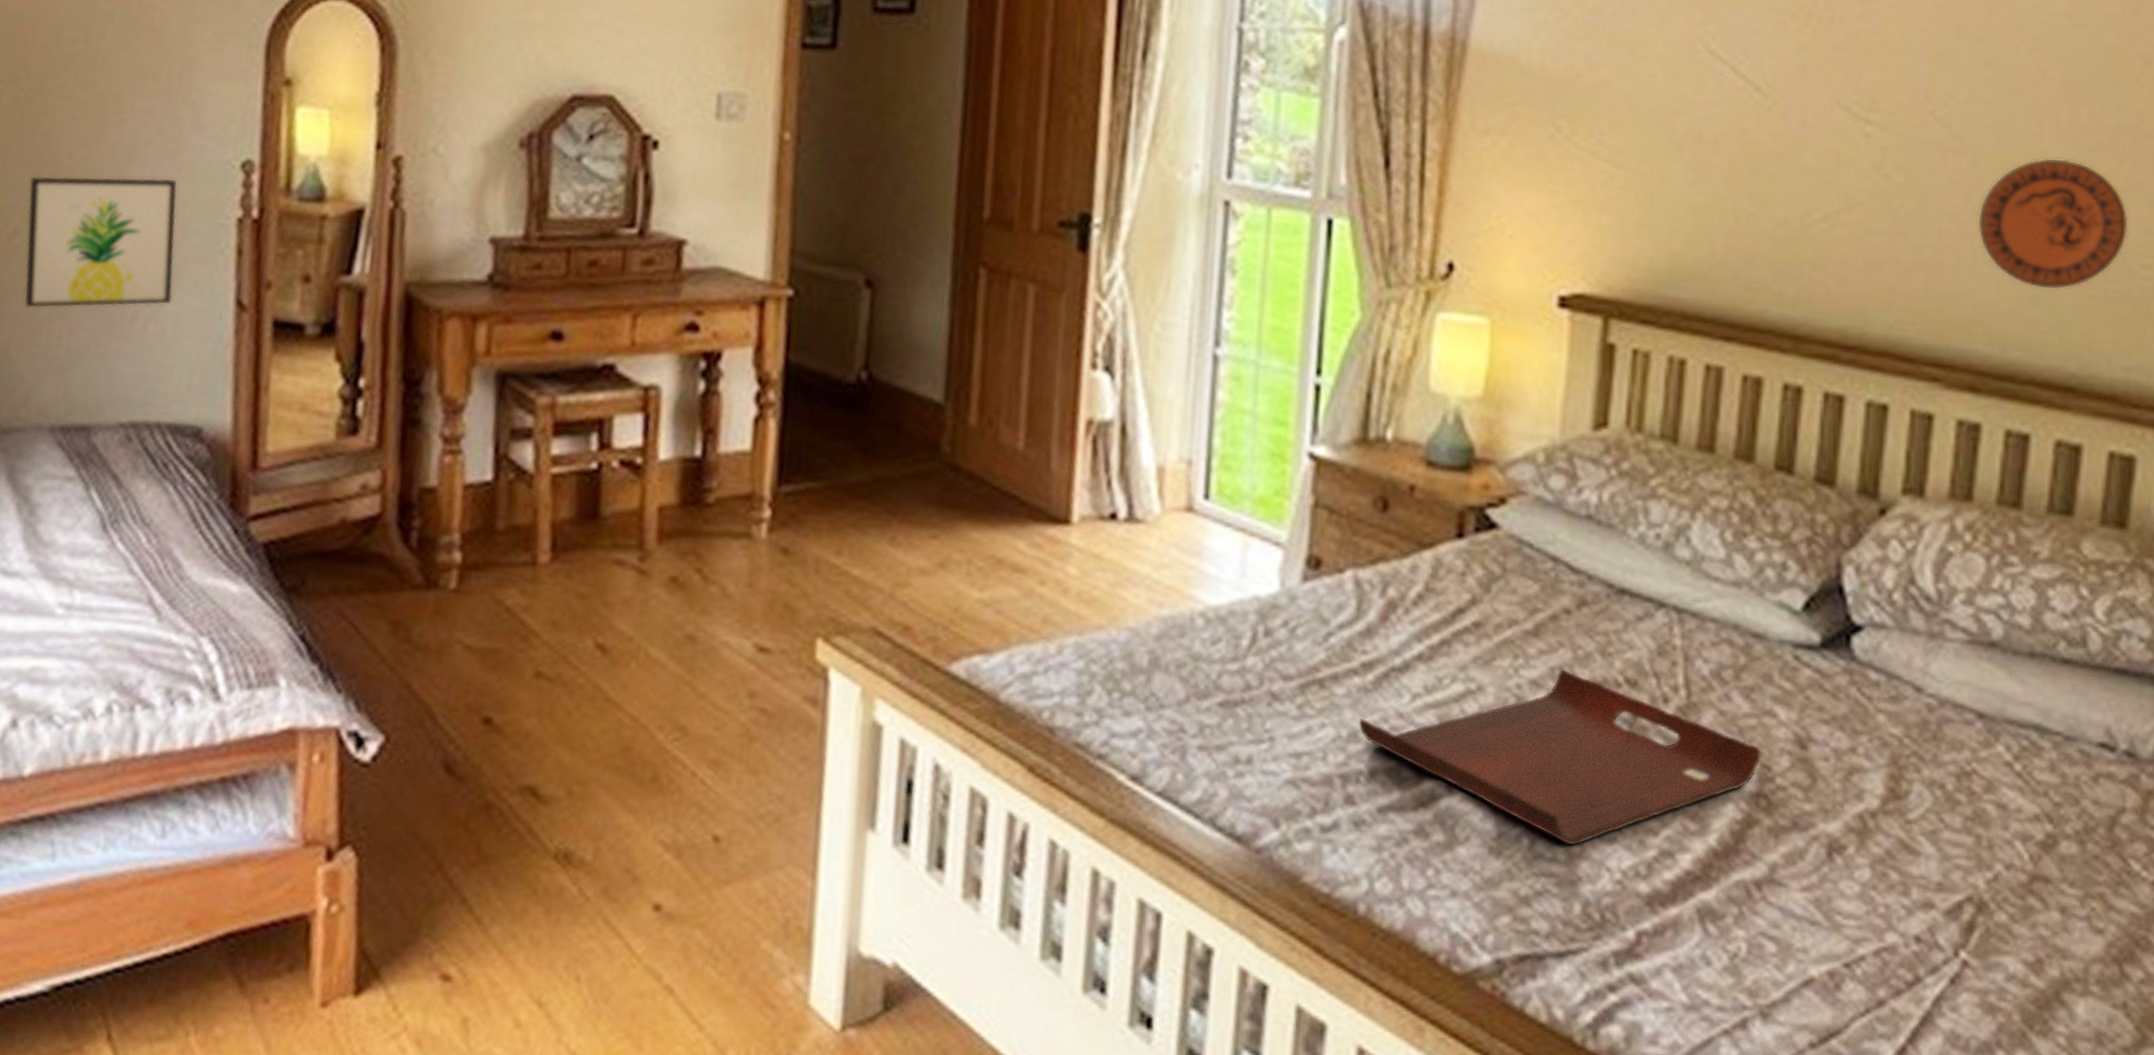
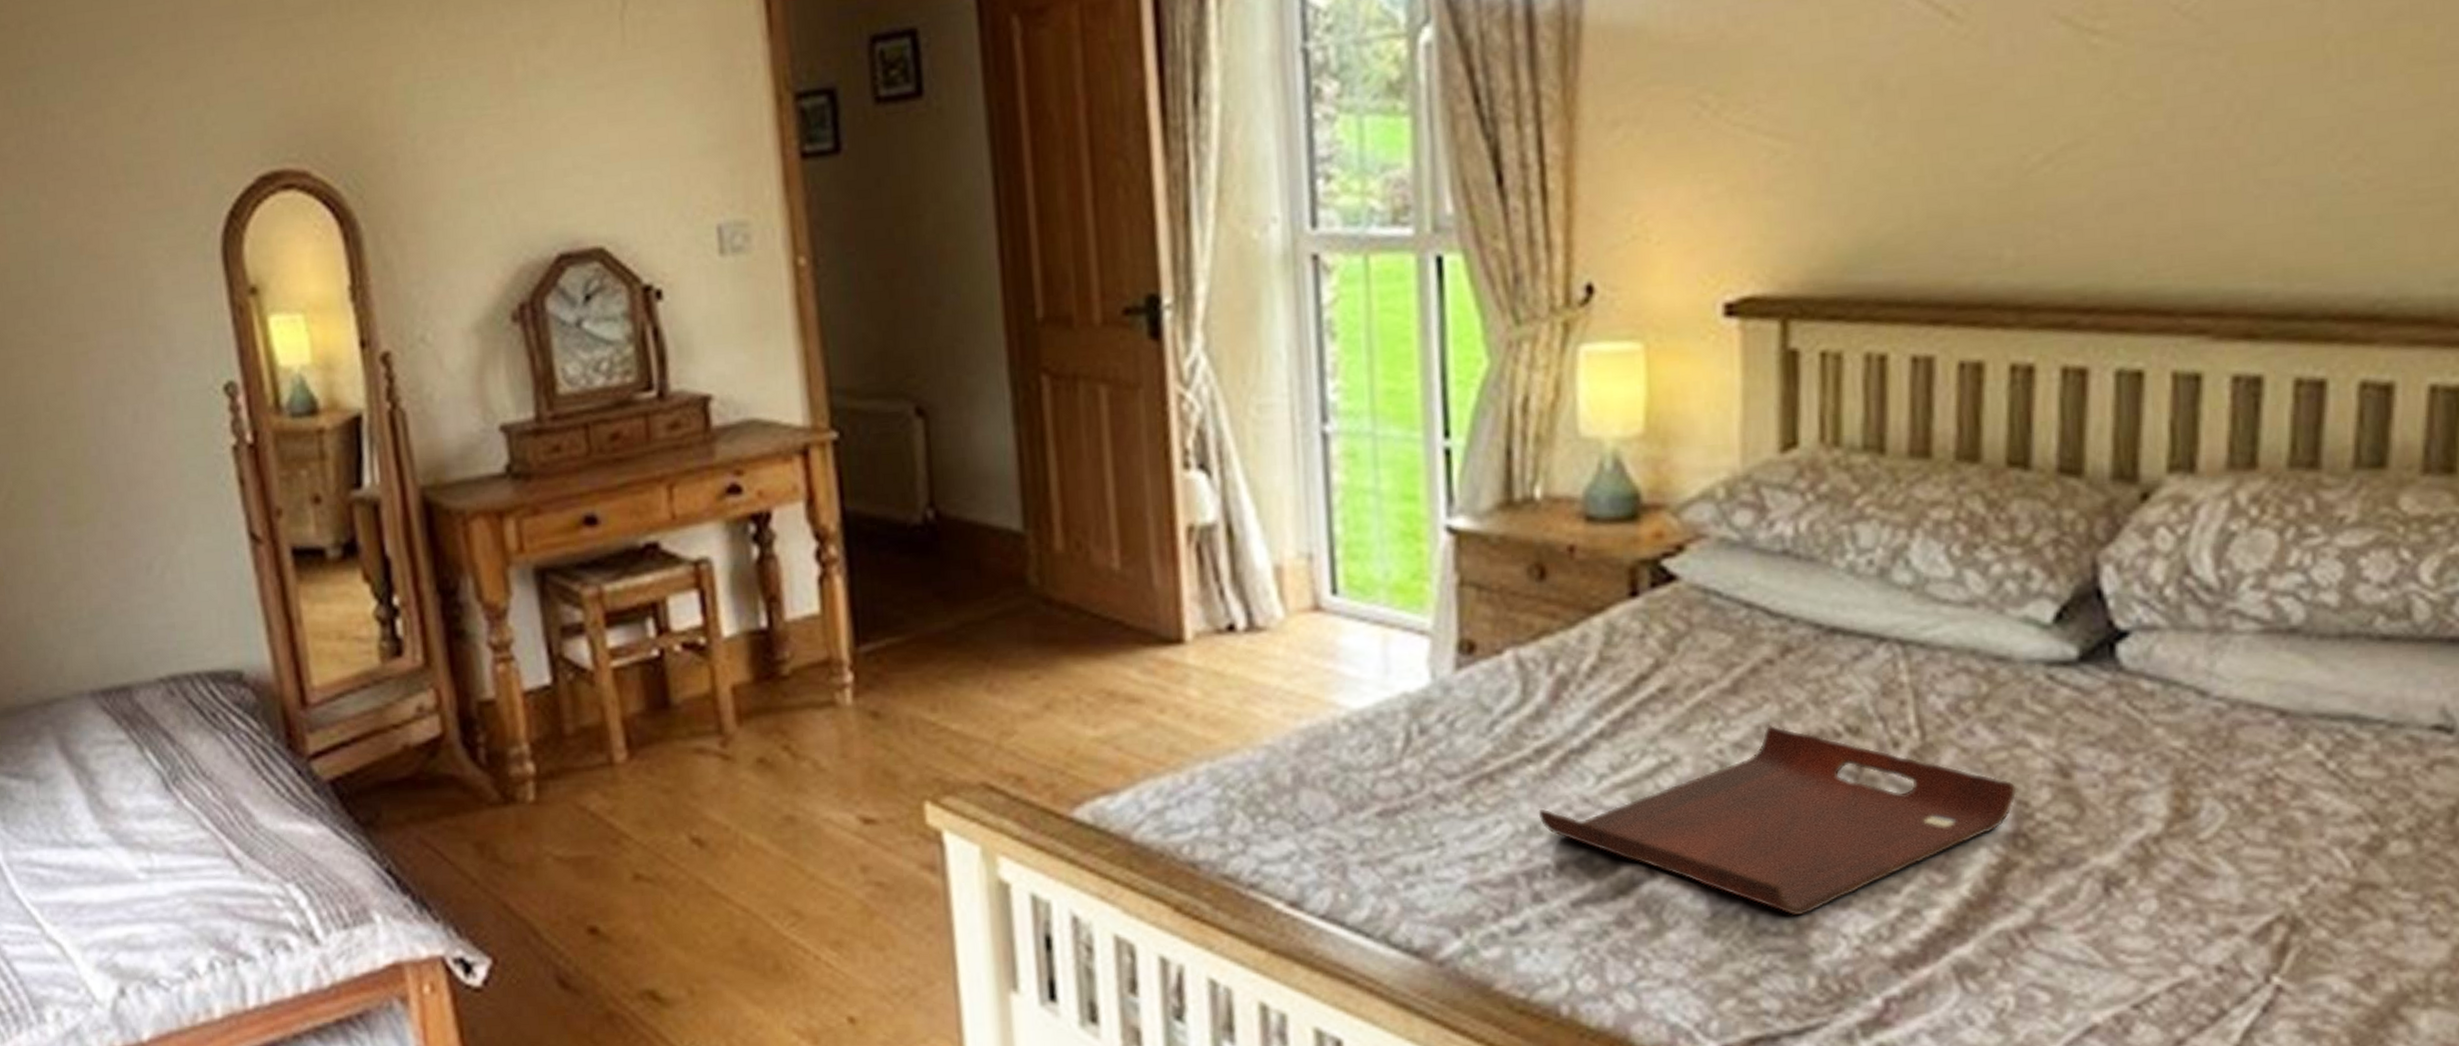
wall art: present [24,176,178,309] -> none [11,413,183,574]
decorative plate: present [1977,157,2130,291] -> none [2243,35,2444,203]

